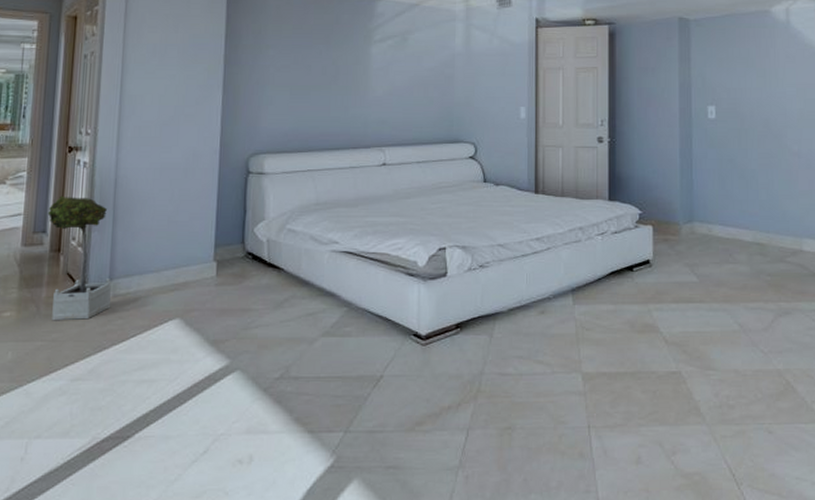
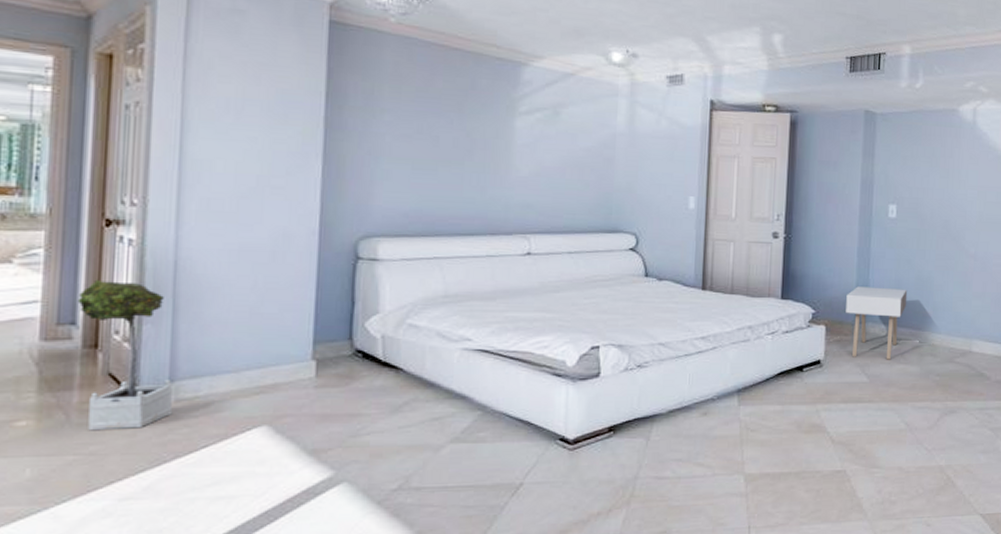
nightstand: none [671,187,732,260] -> present [846,286,908,360]

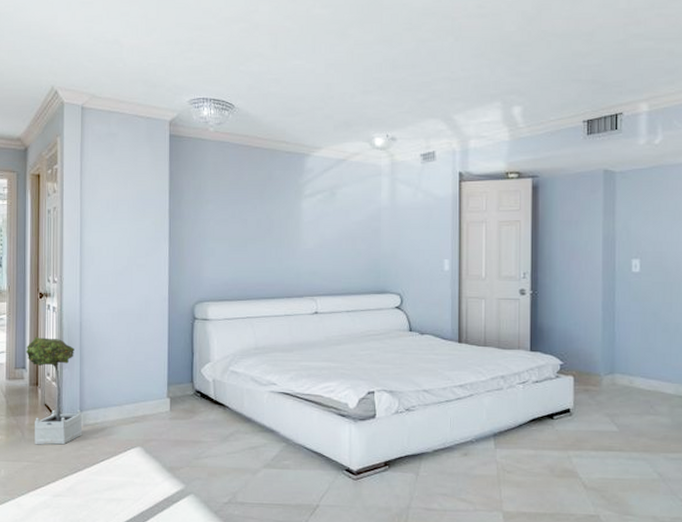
nightstand: present [846,286,908,360] -> none [593,339,655,411]

